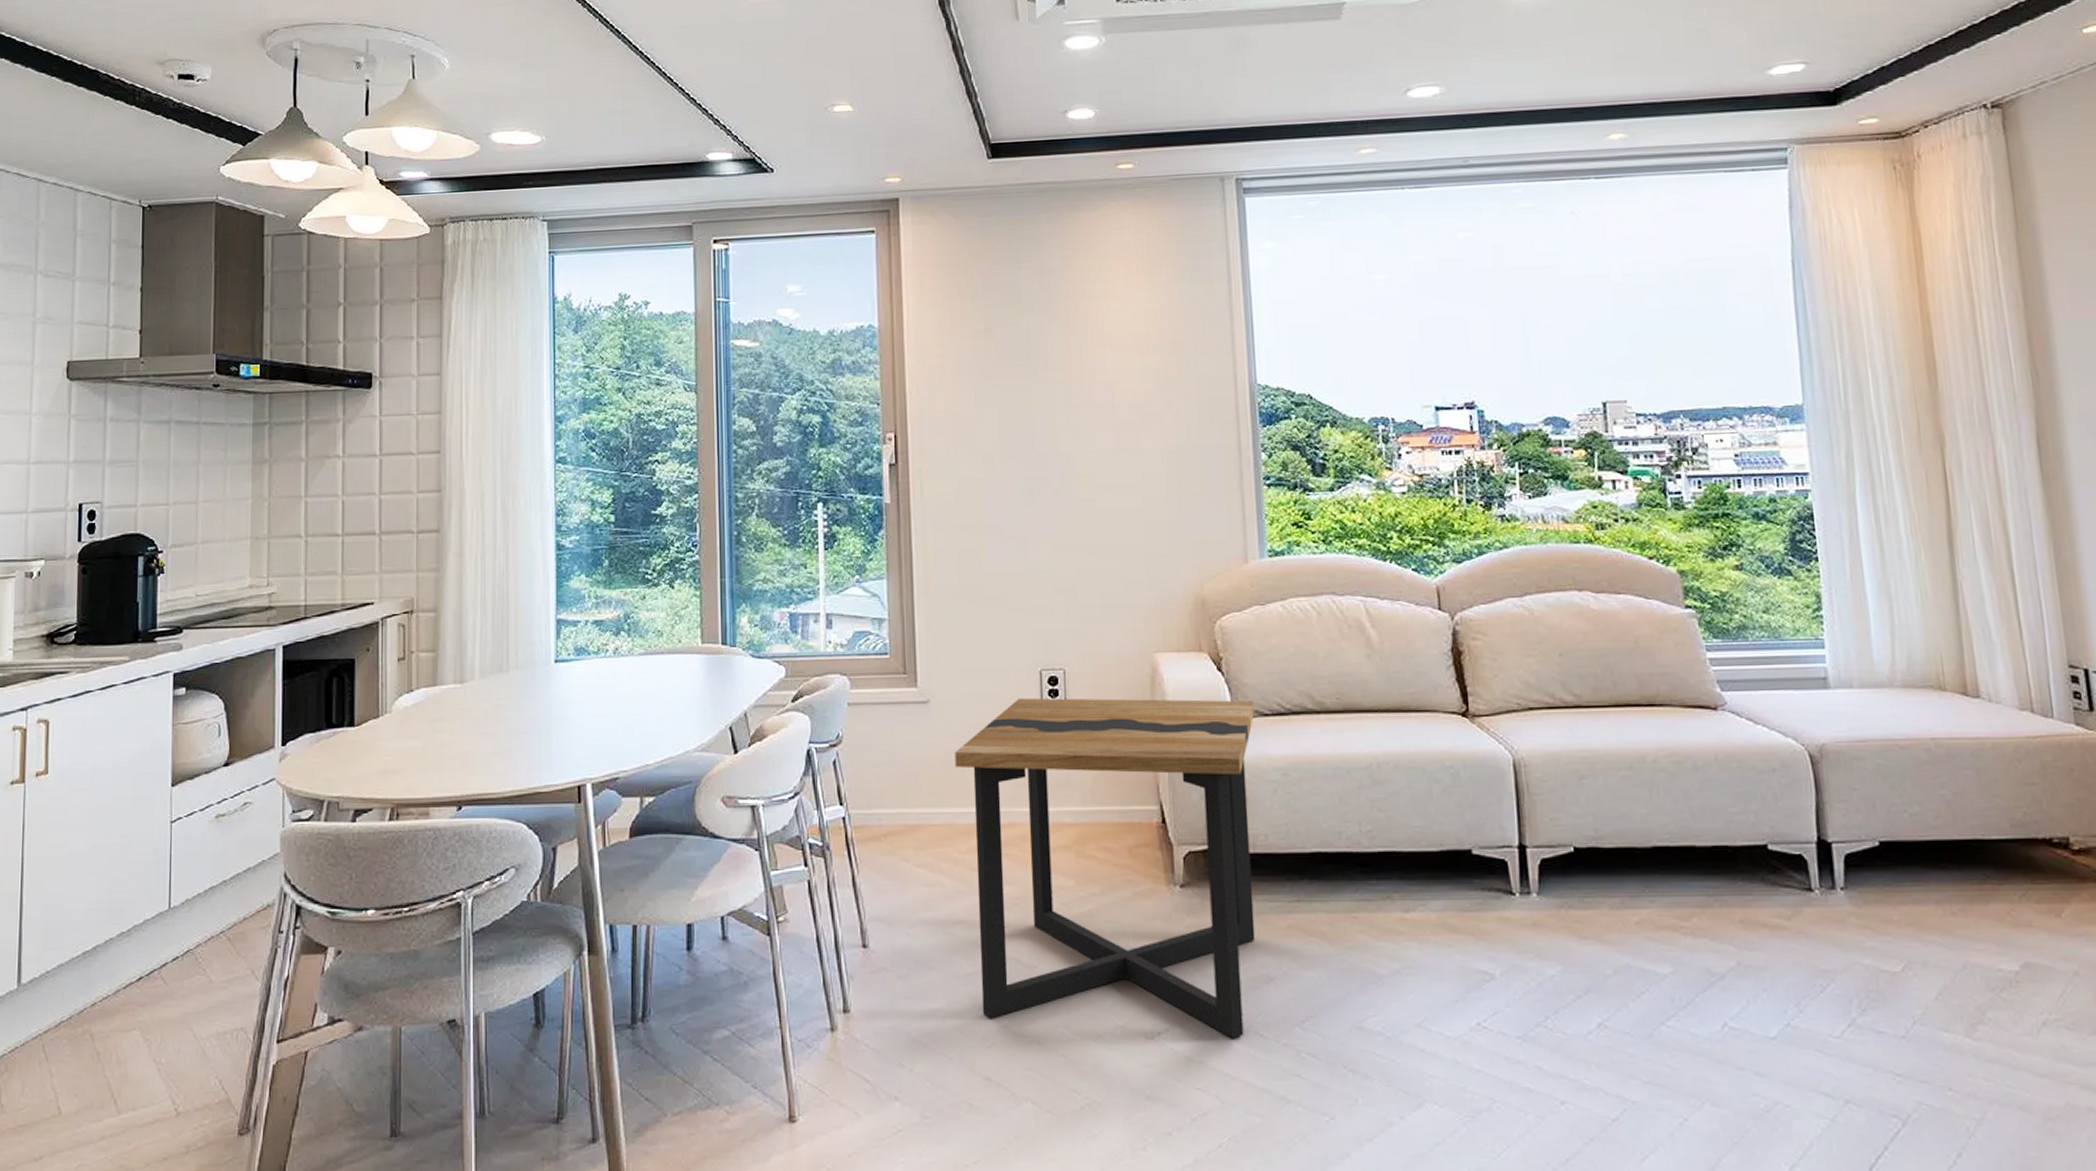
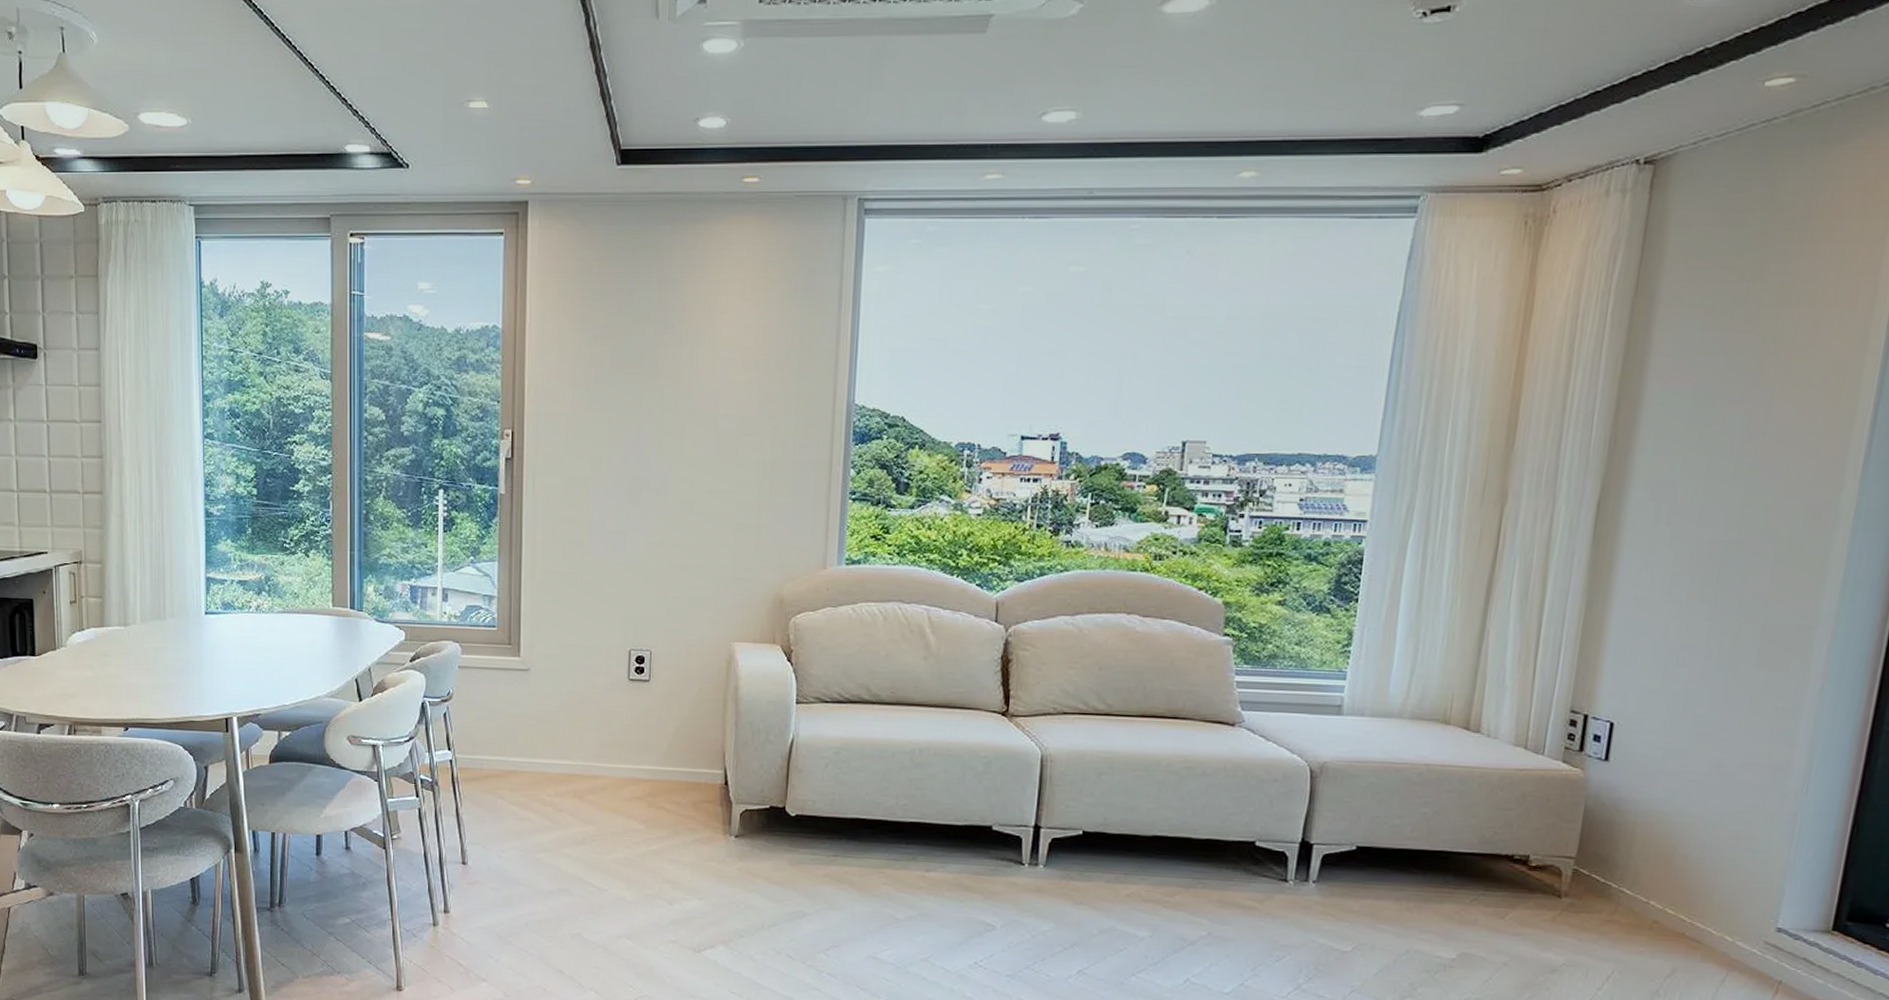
side table: present [954,697,1256,1039] -> none [549,672,817,958]

